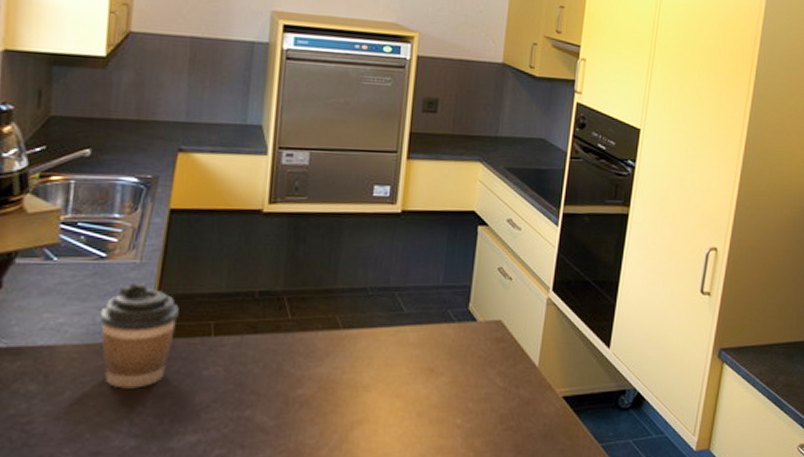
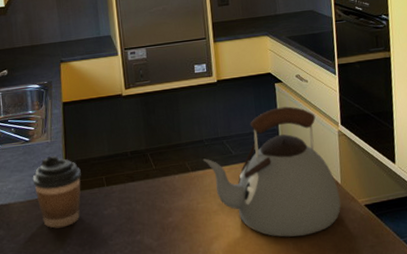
kettle: none [360,258,535,431] -> present [202,106,341,237]

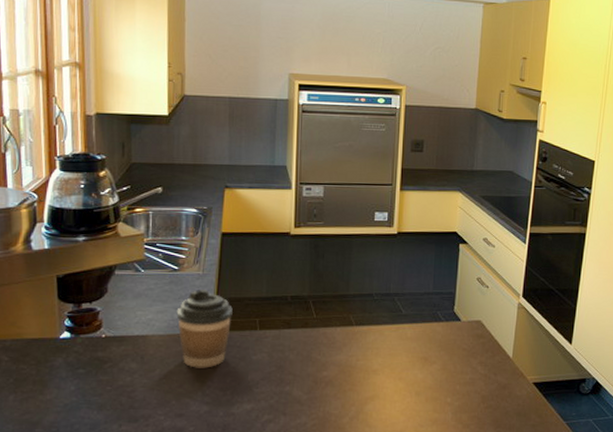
kettle: present [202,106,341,237] -> none [369,270,509,407]

